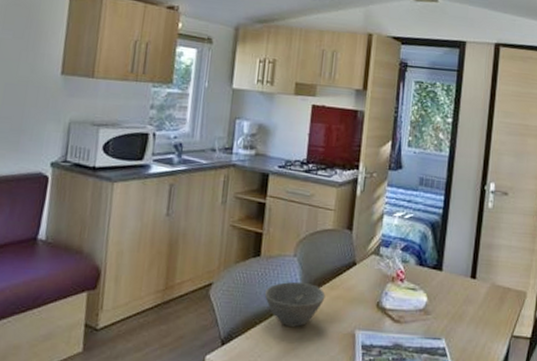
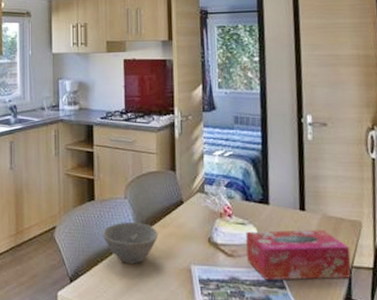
tissue box: none [412,297,512,348] -> present [246,230,351,280]

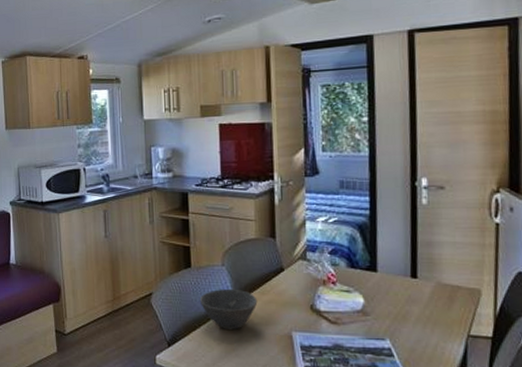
tissue box: present [246,230,351,280] -> none [351,297,467,348]

